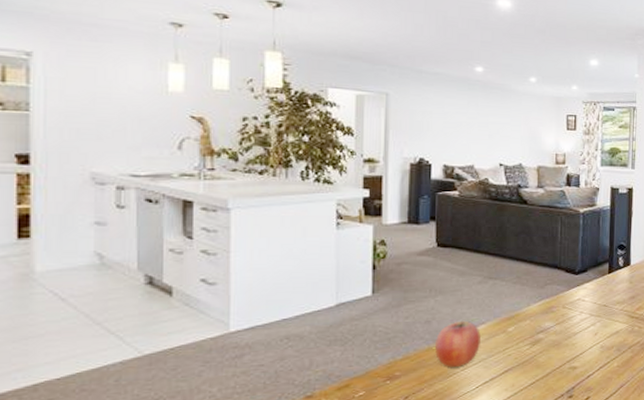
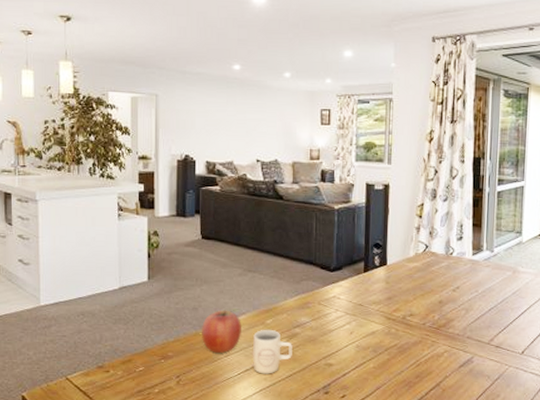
mug: none [492,337,537,385] -> present [252,329,294,374]

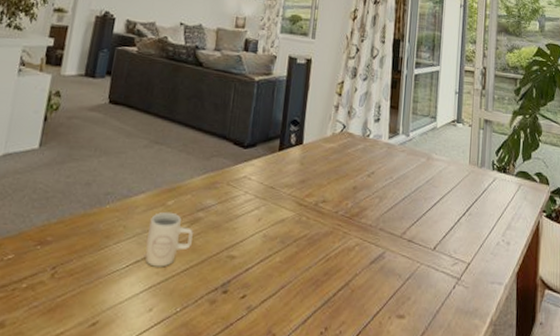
fruit: present [202,310,241,353] -> none [90,186,139,239]

